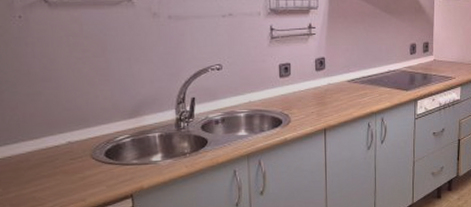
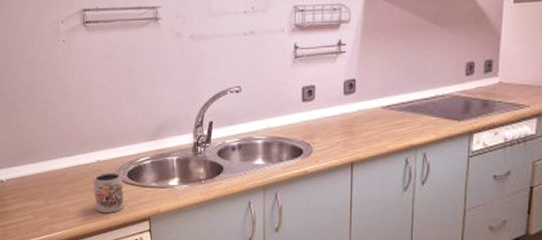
mug: none [64,153,103,195] -> present [93,173,125,213]

